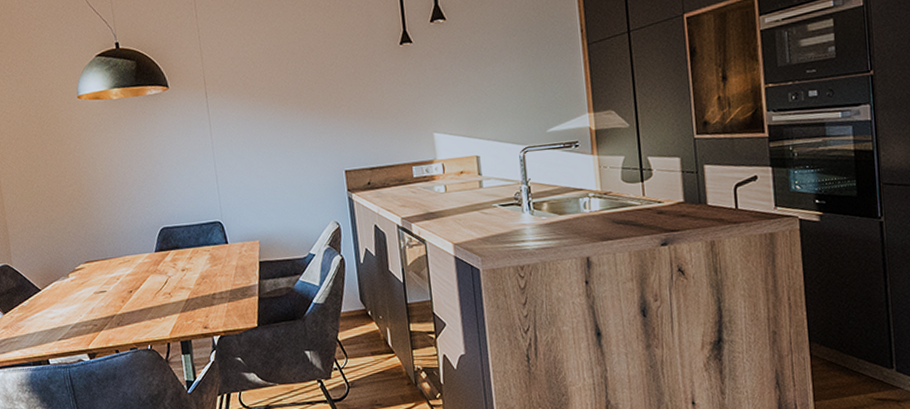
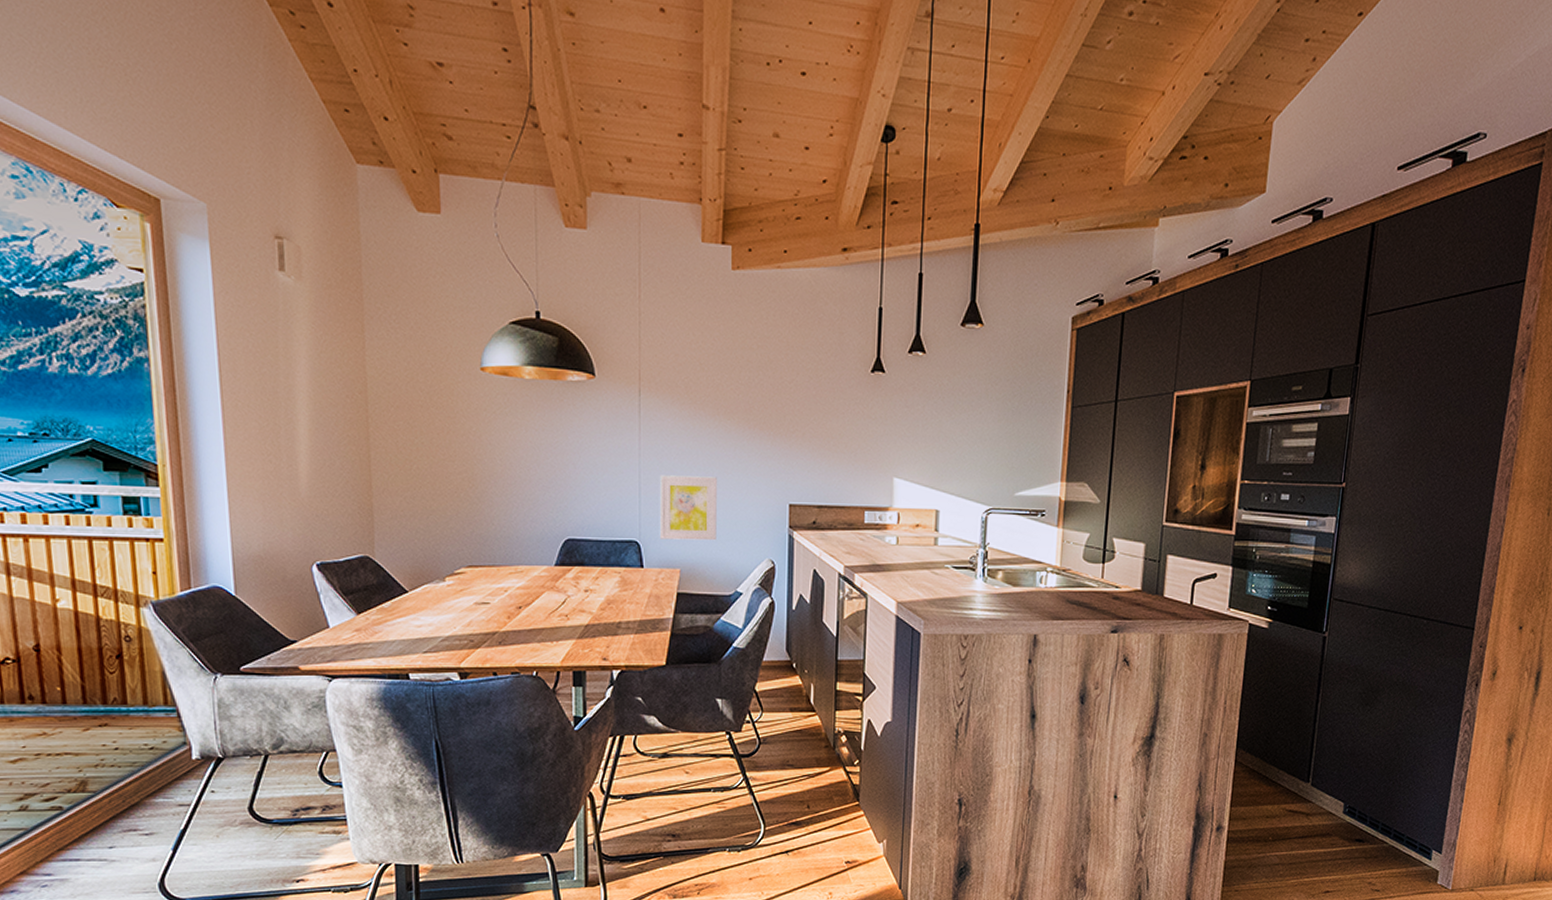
wall art: none [232,156,287,217] -> present [659,475,717,541]

